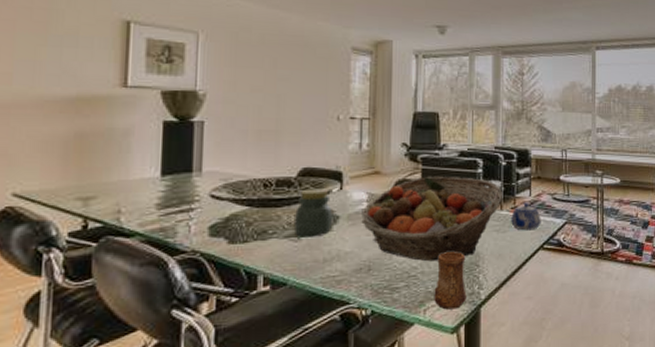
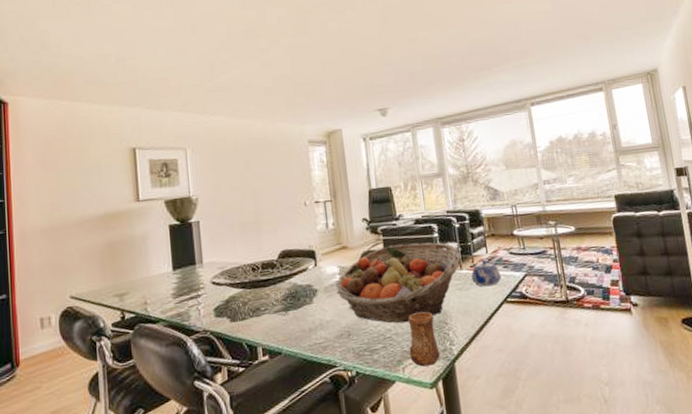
jar: present [295,188,332,236] -> none [280,266,312,310]

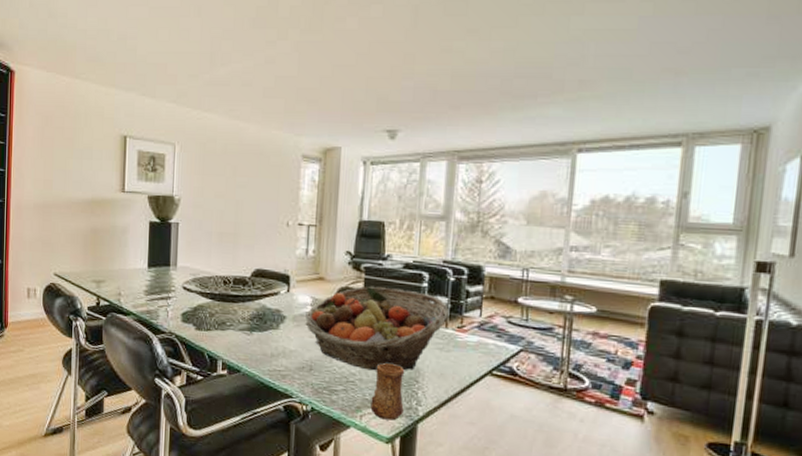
teapot: present [471,259,502,287] -> none [456,322,492,354]

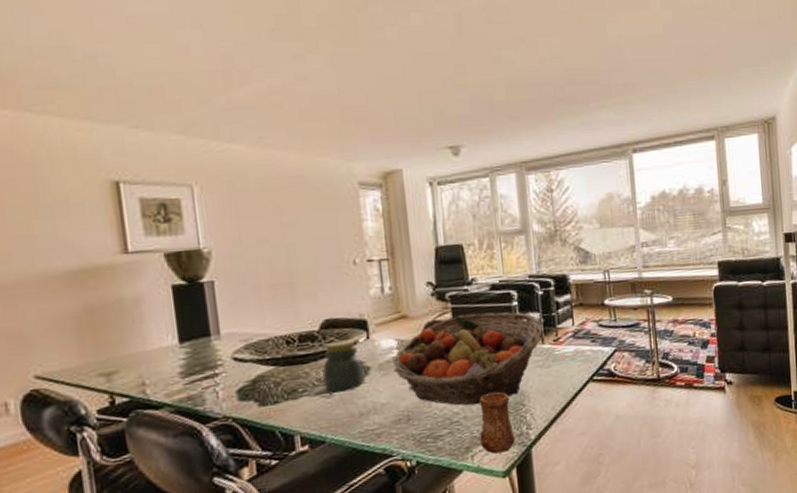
jar: none [248,288,280,332] -> present [323,339,364,392]

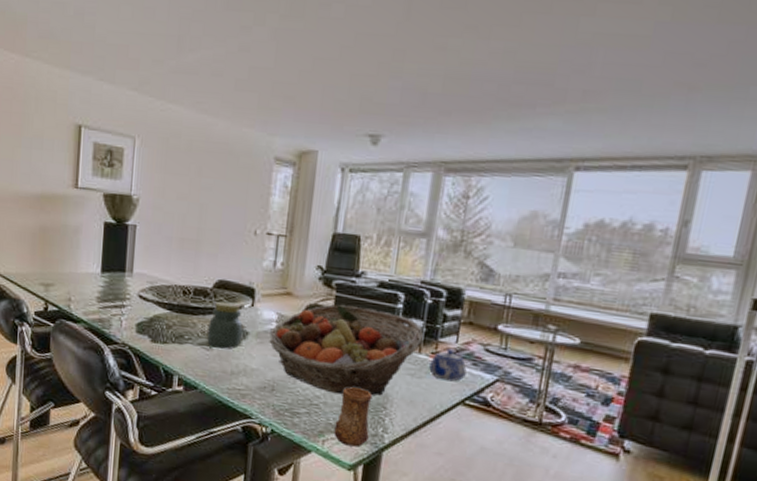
teapot: none [554,332,588,364] -> present [429,348,467,382]

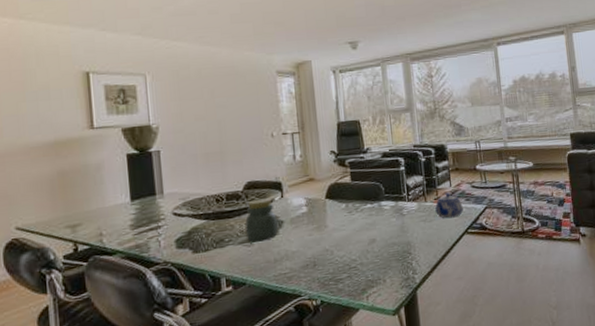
fruit basket: present [269,304,424,396] -> none [302,175,426,254]
cup: present [334,387,373,447] -> none [373,242,403,295]

